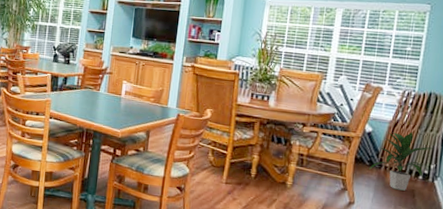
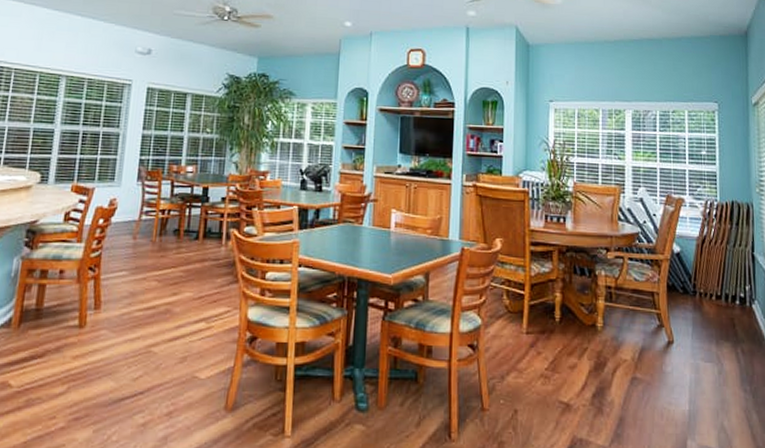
indoor plant: present [368,131,433,191] -> none [682,248,744,320]

